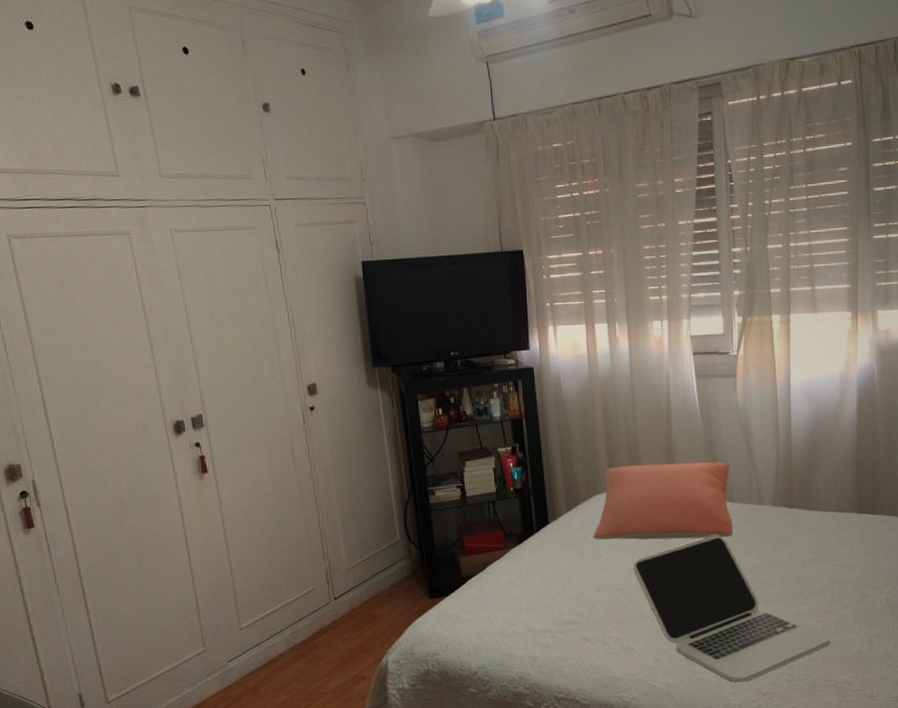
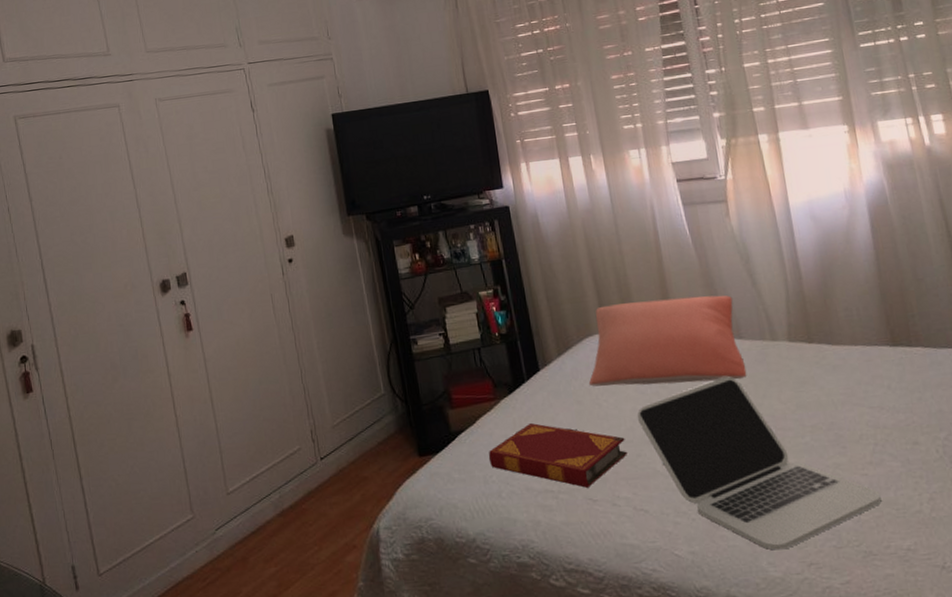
hardback book: none [495,570,621,629] -> present [488,422,627,488]

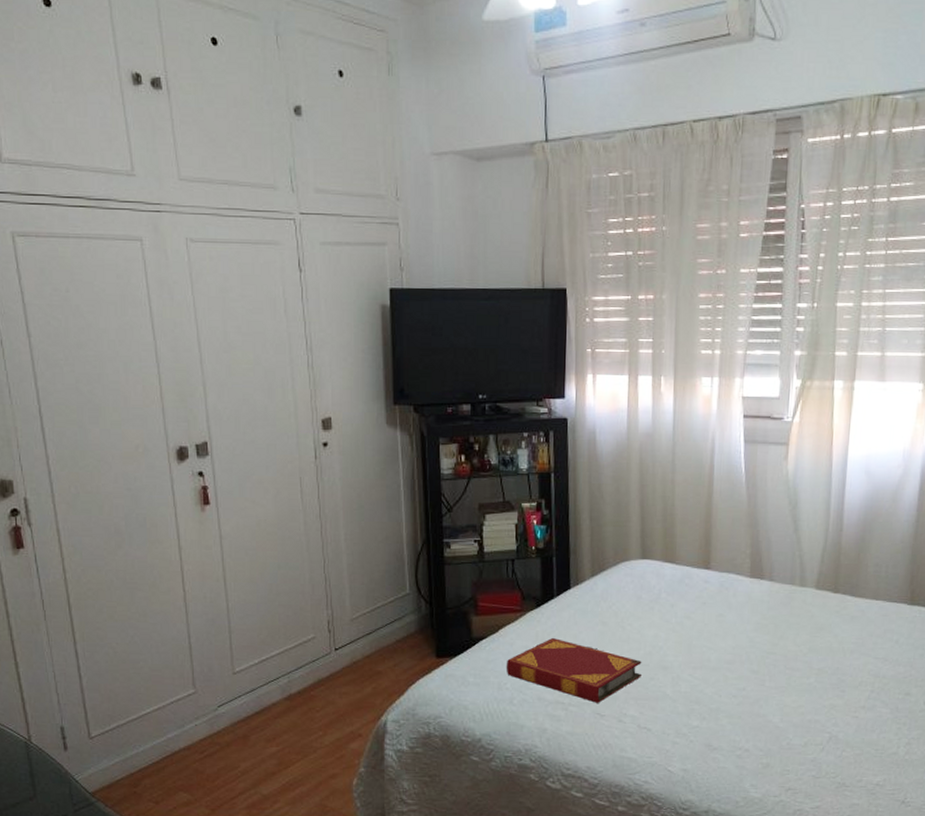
pillow: present [589,295,747,387] -> none [618,533,772,619]
laptop: present [637,376,882,550] -> none [657,615,865,775]

